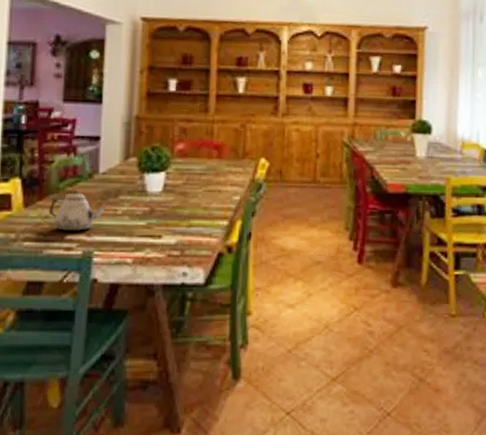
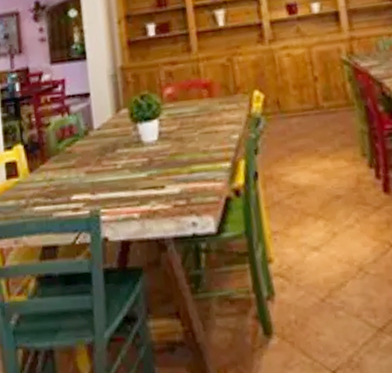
teapot: present [48,190,108,231] -> none [52,149,107,192]

